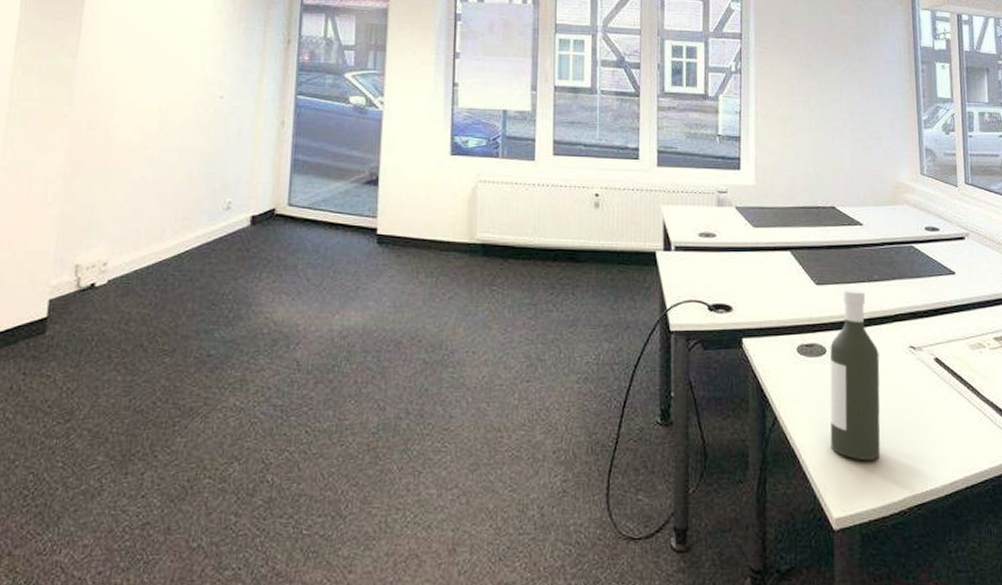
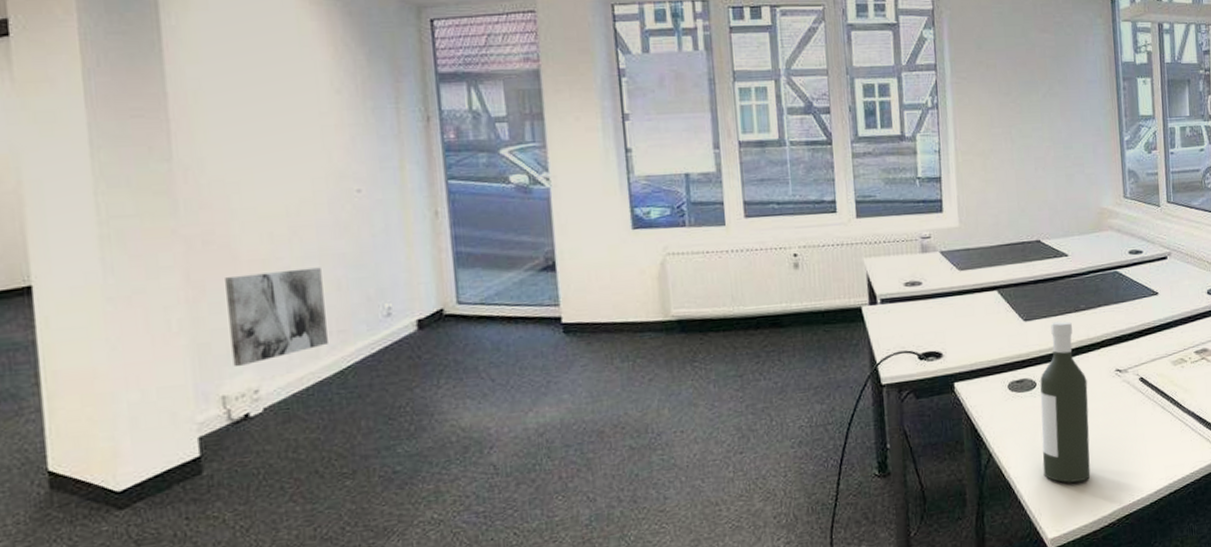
wall art: none [91,159,179,240] -> present [225,267,328,367]

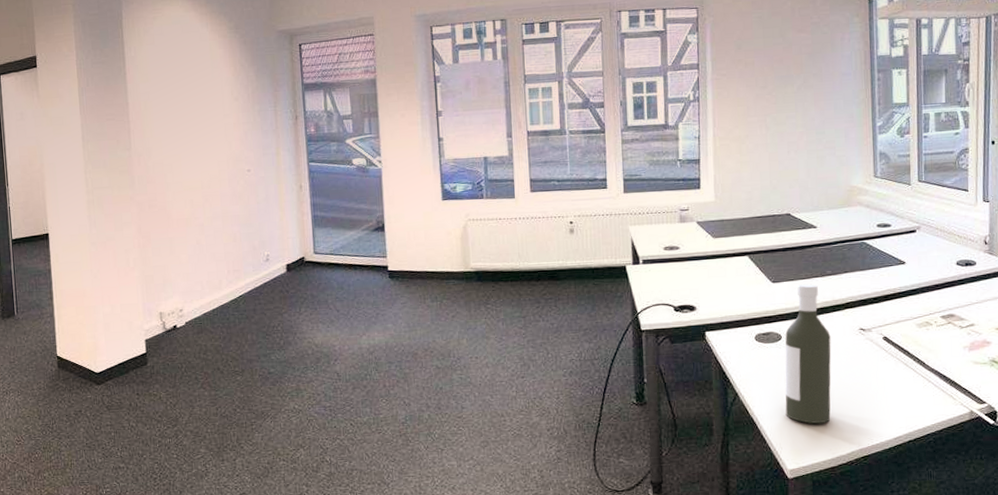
wall art: present [225,267,328,367] -> none [163,225,227,293]

